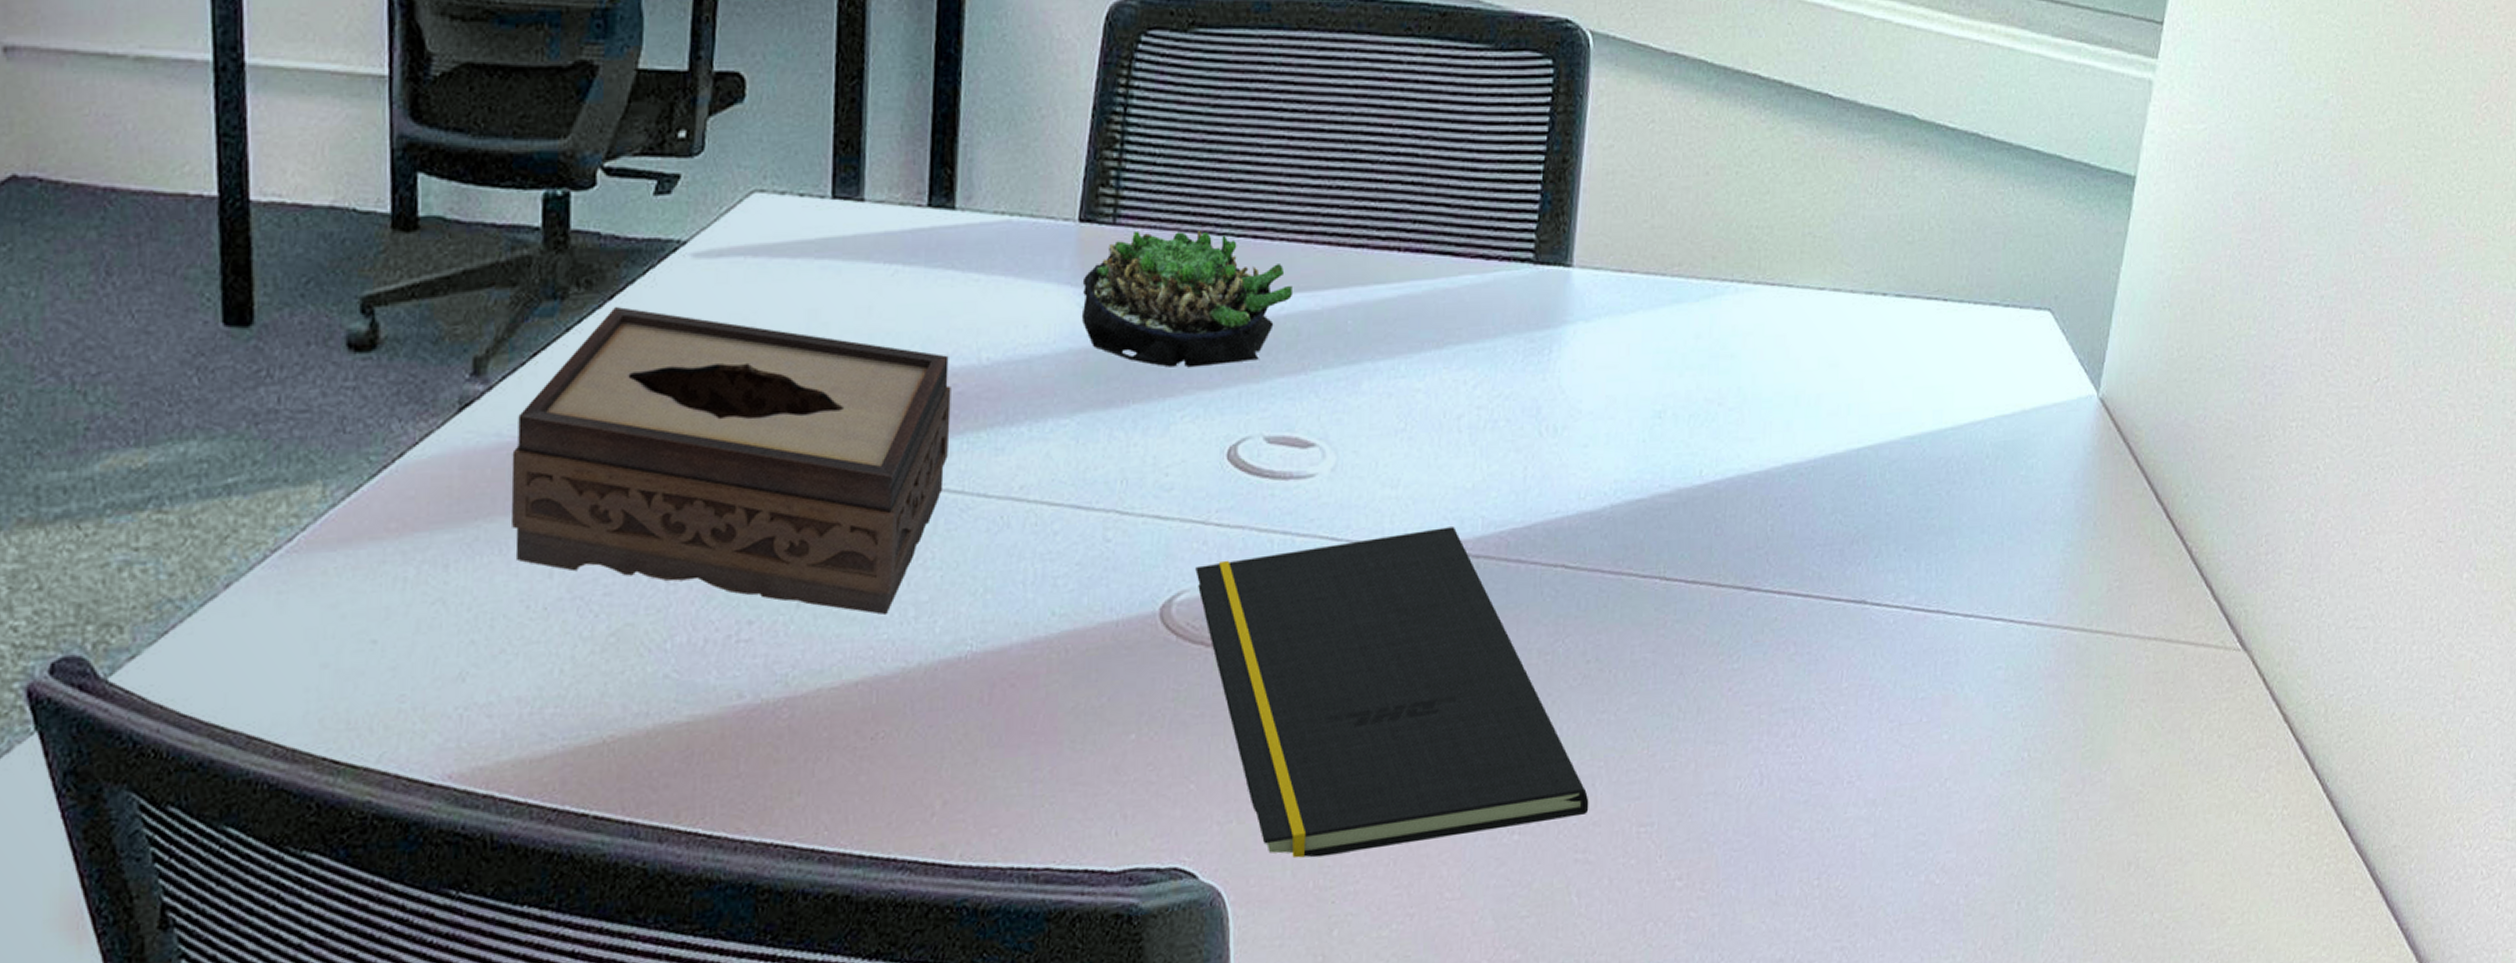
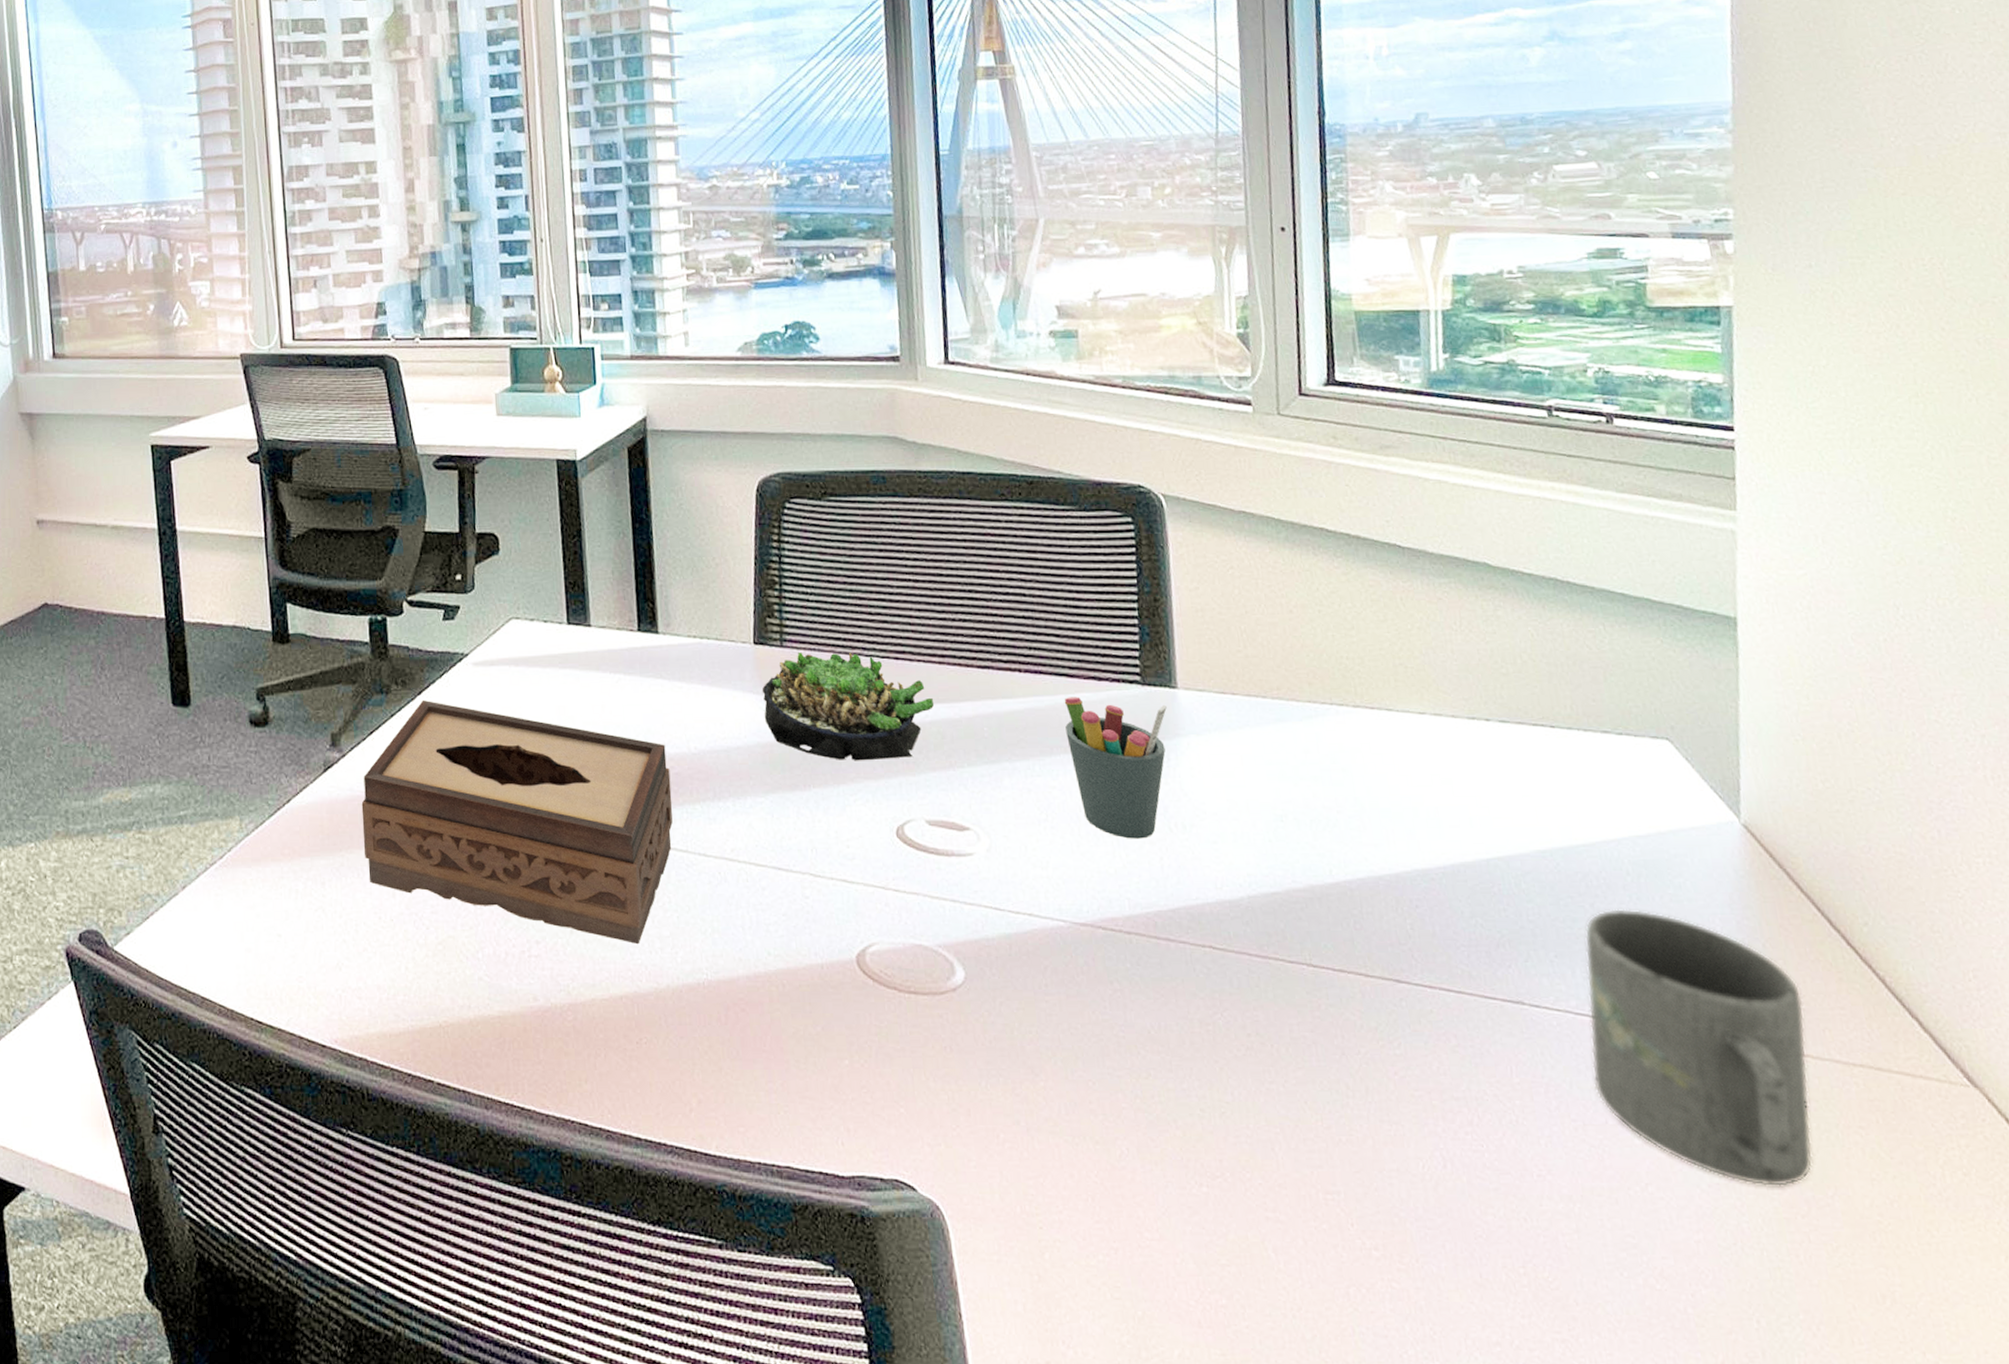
notepad: present [1195,527,1589,858] -> none [882,905,1272,1186]
pen holder: none [1441,279,1558,447] -> present [1064,697,1167,839]
mug: none [1916,494,2118,769] -> present [1584,909,1813,1186]

